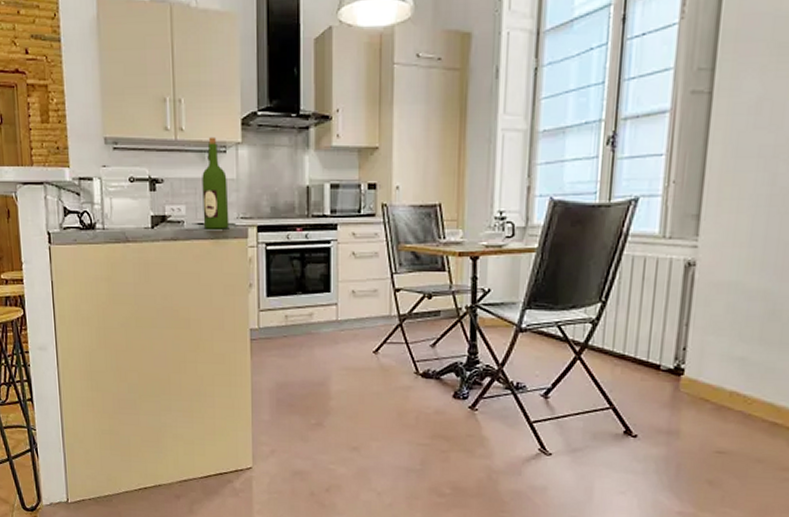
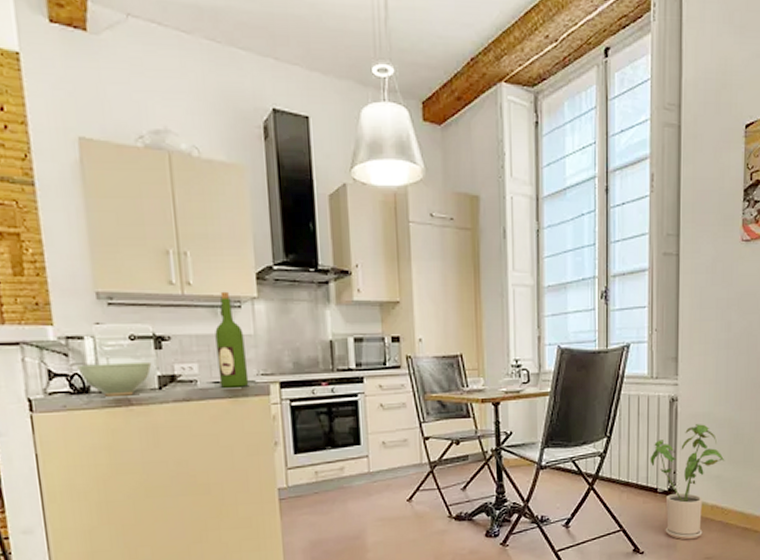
bowl: none [87,203,147,234] -> present [77,363,152,398]
house plant: none [653,295,754,429] -> present [650,424,725,540]

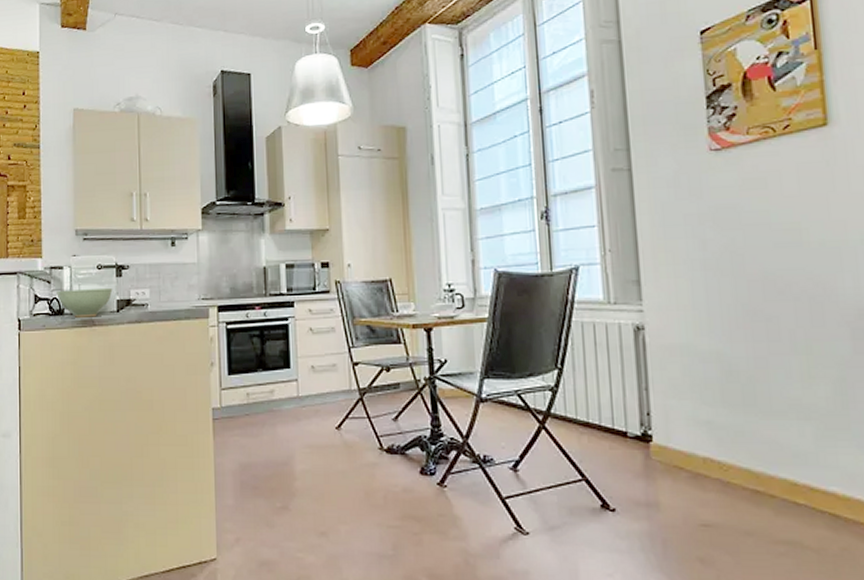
wine bottle: present [215,291,249,388] -> none [165,225,191,311]
house plant: present [650,424,725,540] -> none [614,357,717,500]

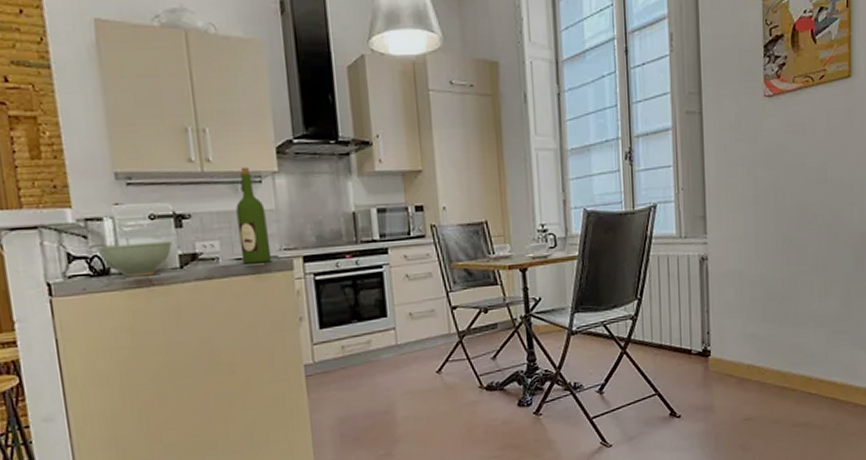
wine bottle: none [165,225,191,311] -> present [236,166,272,264]

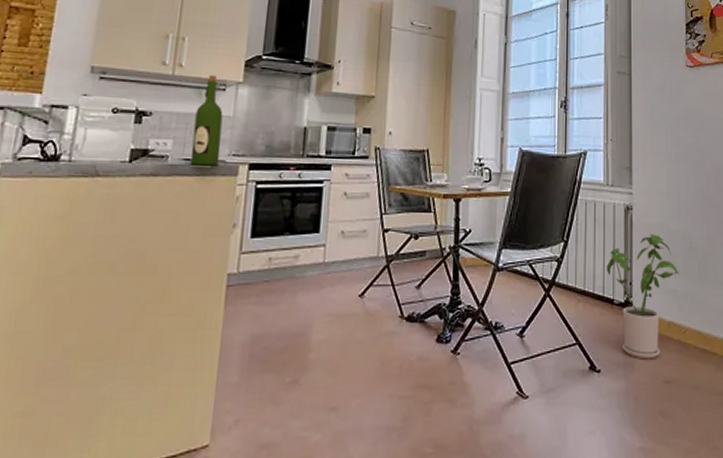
bowl: present [97,242,173,279] -> none [54,133,128,168]
house plant: none [682,282,759,402] -> present [606,234,680,359]

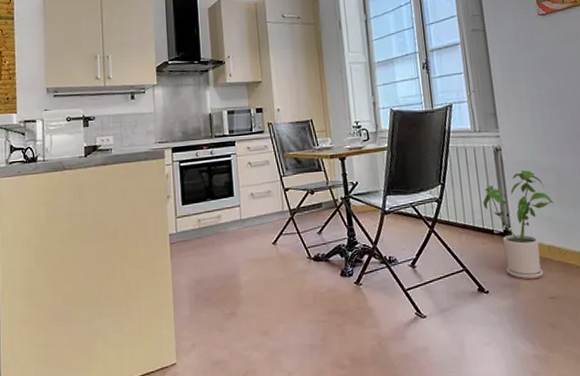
wine bottle: present [190,74,223,166] -> none [126,81,149,154]

